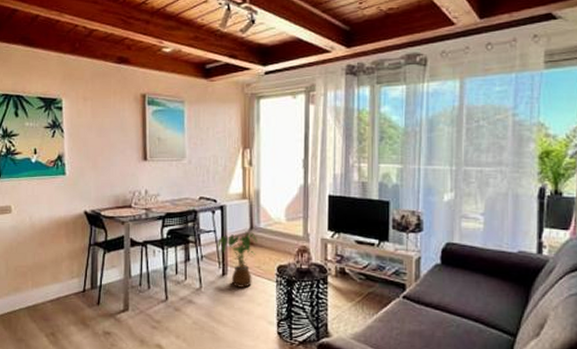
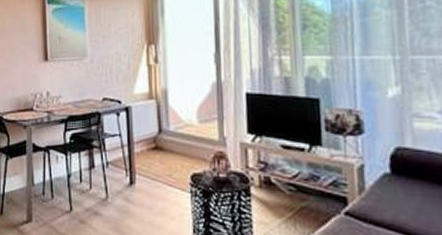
house plant: present [218,232,257,288] -> none [124,136,167,199]

